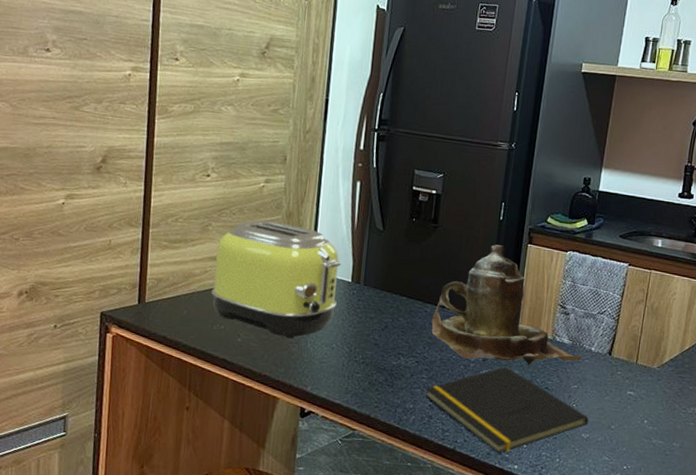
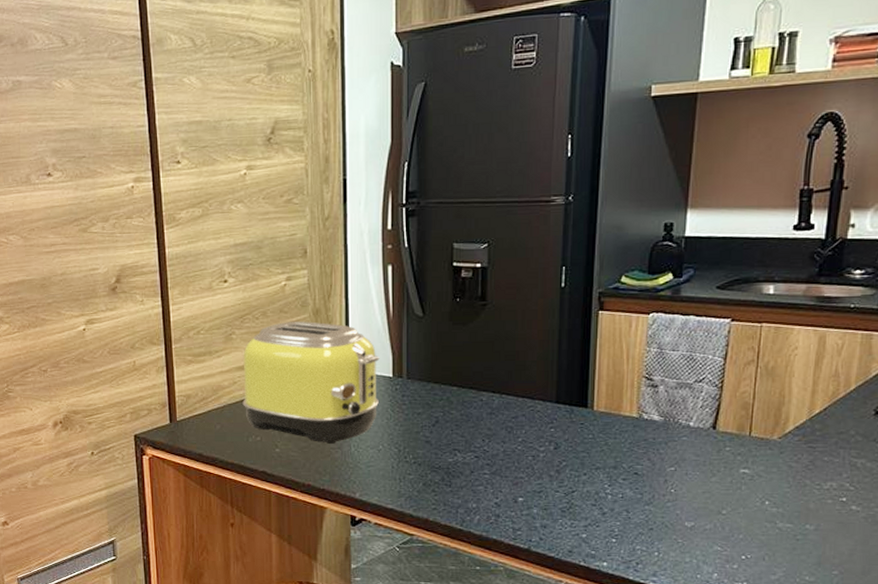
notepad: present [426,366,589,454] -> none [490,453,692,551]
teapot: present [430,245,583,365] -> none [488,316,679,449]

